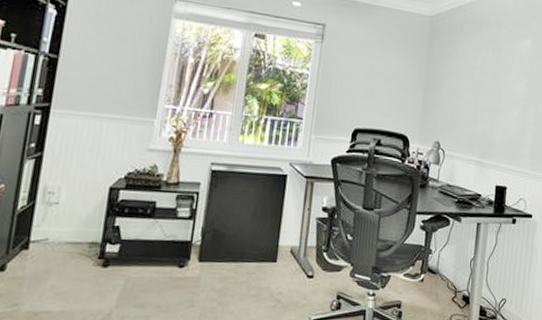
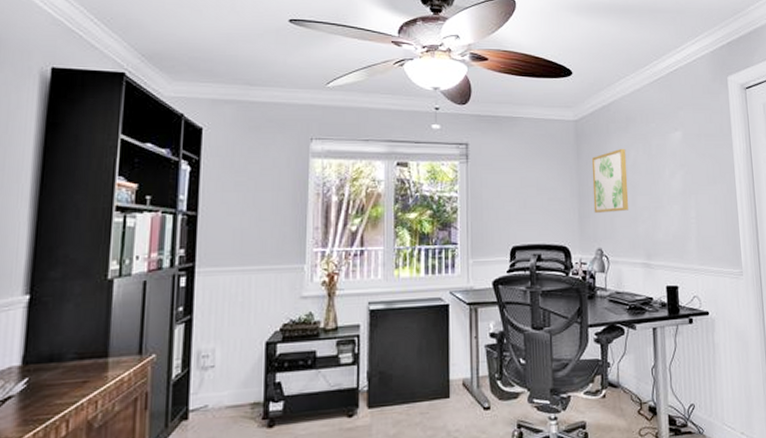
wall art: none [437,48,476,109] -> present [591,148,629,213]

